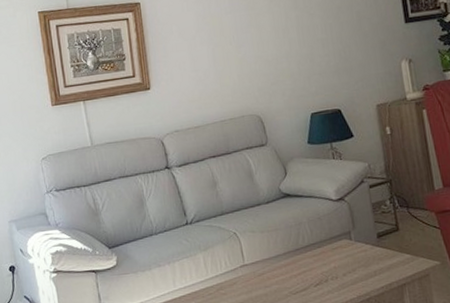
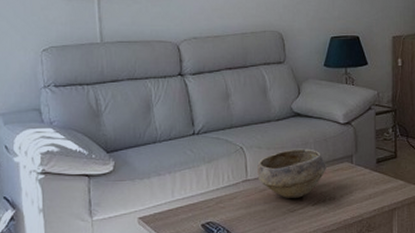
bowl: none [253,228,325,281] -> present [257,148,326,198]

